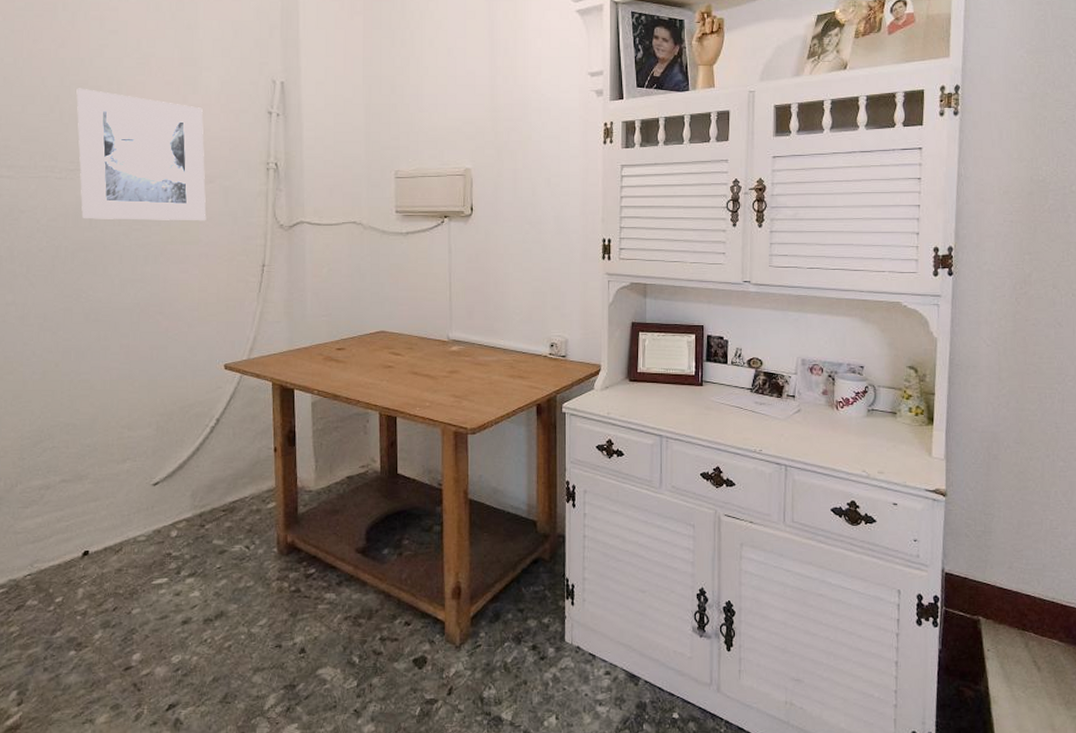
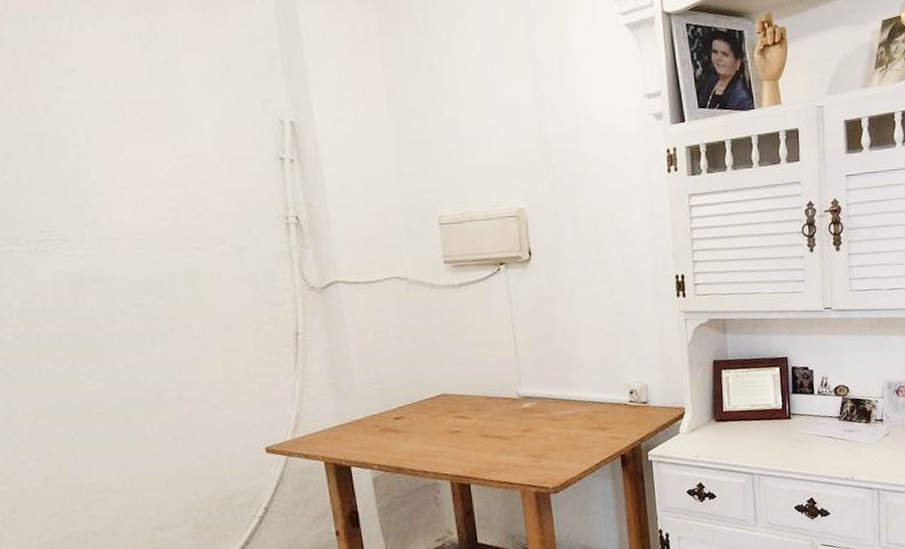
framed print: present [76,88,207,221] -> none [33,141,221,298]

